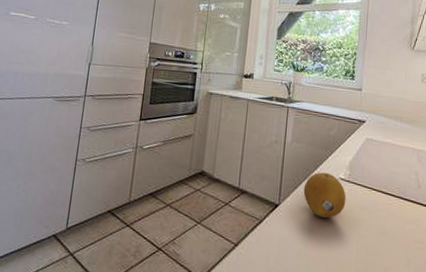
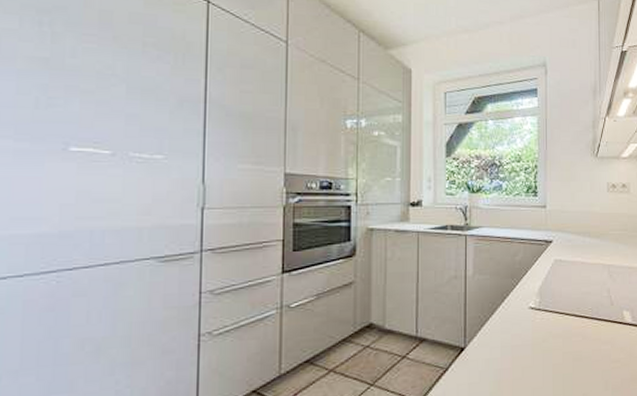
fruit: present [303,172,346,218] -> none [491,303,538,354]

